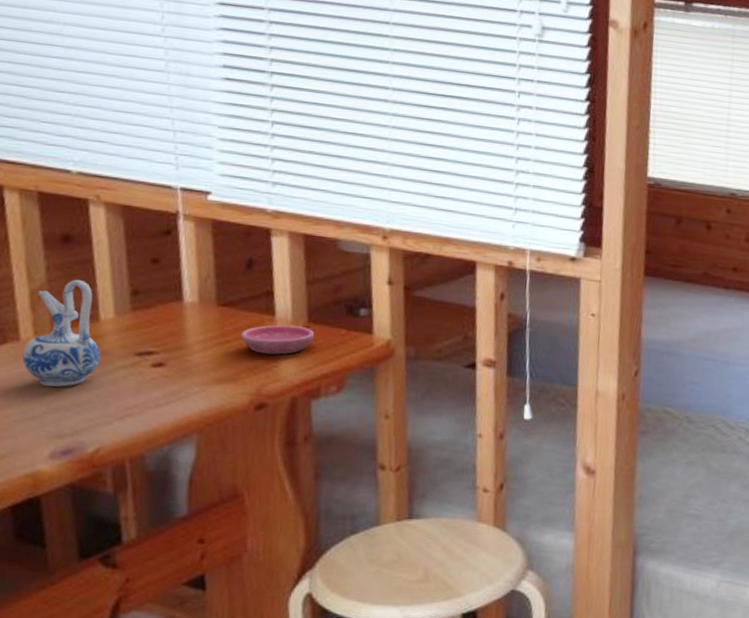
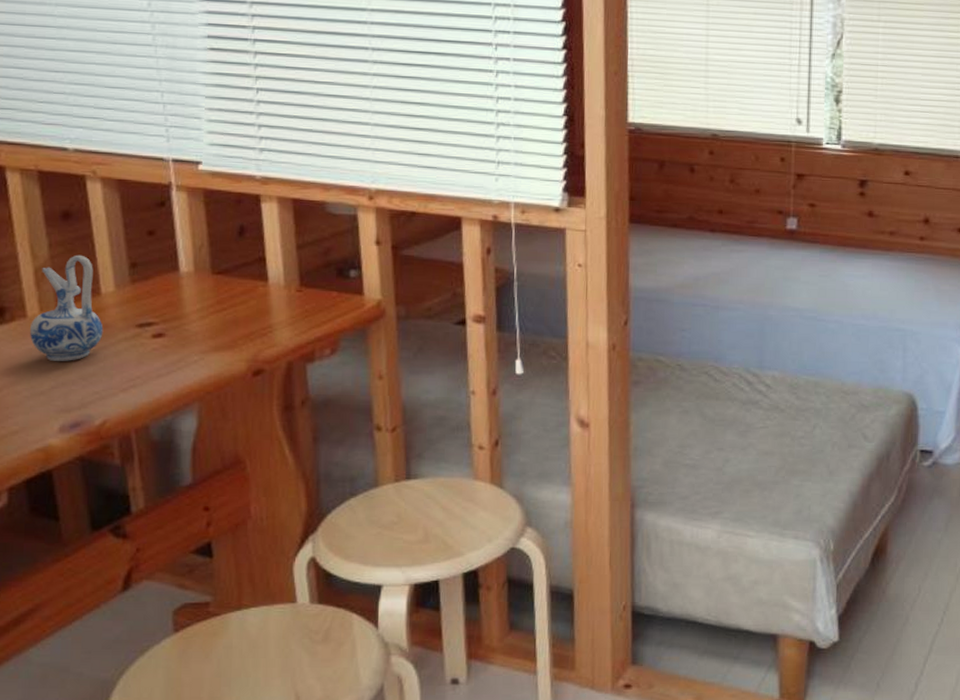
saucer: present [240,324,315,355] -> none [235,290,307,320]

